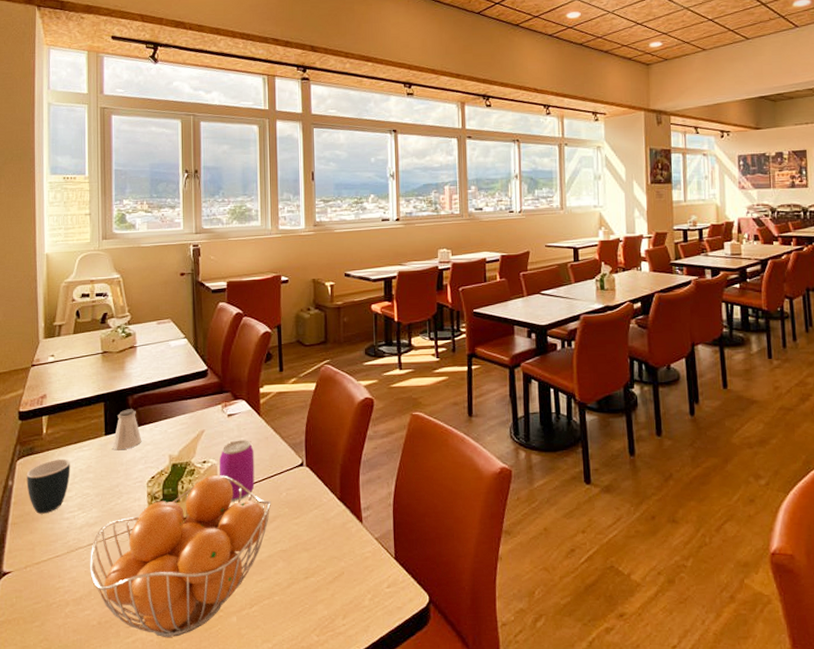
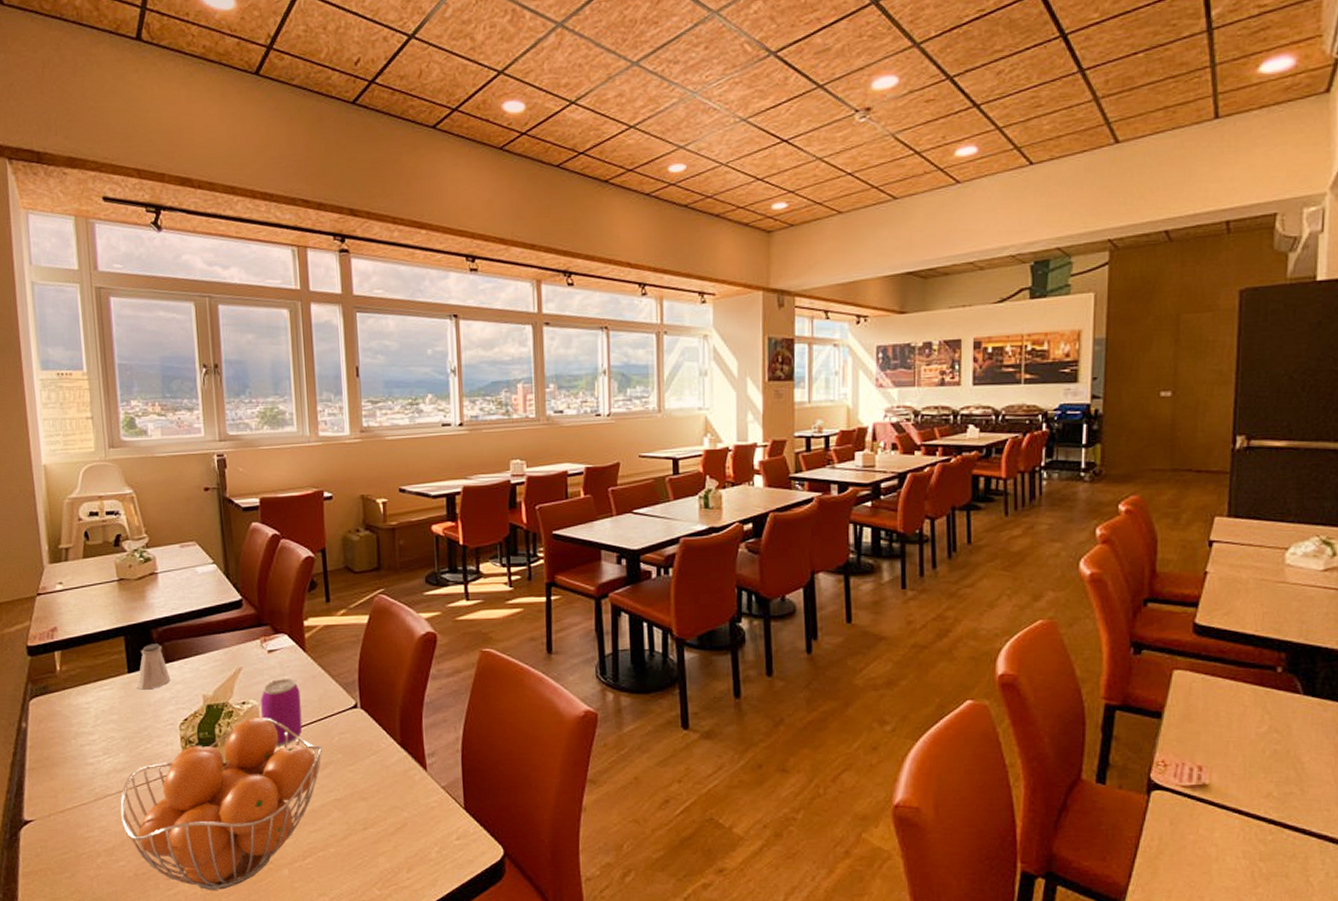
mug: present [26,458,71,514] -> none [41,698,92,759]

